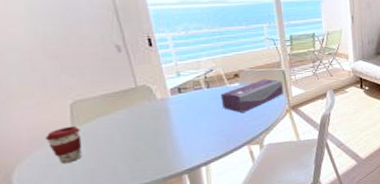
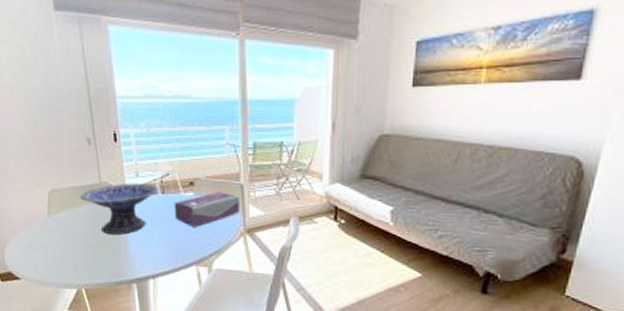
coffee cup: present [45,125,82,165] -> none [29,213,54,249]
decorative bowl: none [112,81,203,134] -> present [80,183,158,235]

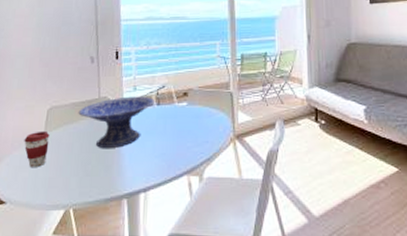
coffee cup: none [29,213,54,249] -> present [24,130,50,168]
tissue box: present [174,191,239,228] -> none [168,100,229,137]

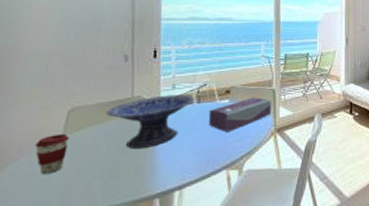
tissue box: none [168,100,229,137] -> present [208,97,271,133]

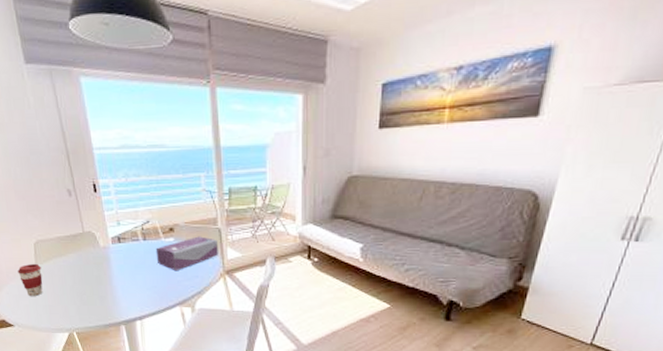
decorative bowl: present [106,94,194,148] -> none [65,231,140,280]

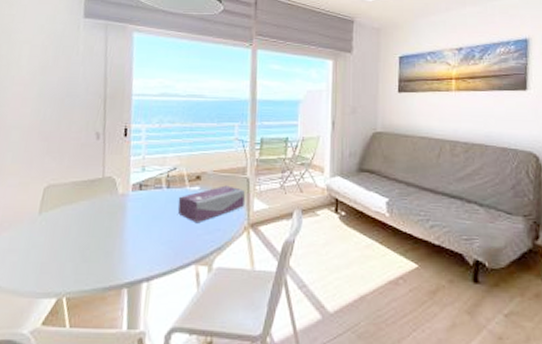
coffee cup: present [17,263,43,297] -> none [15,210,45,252]

